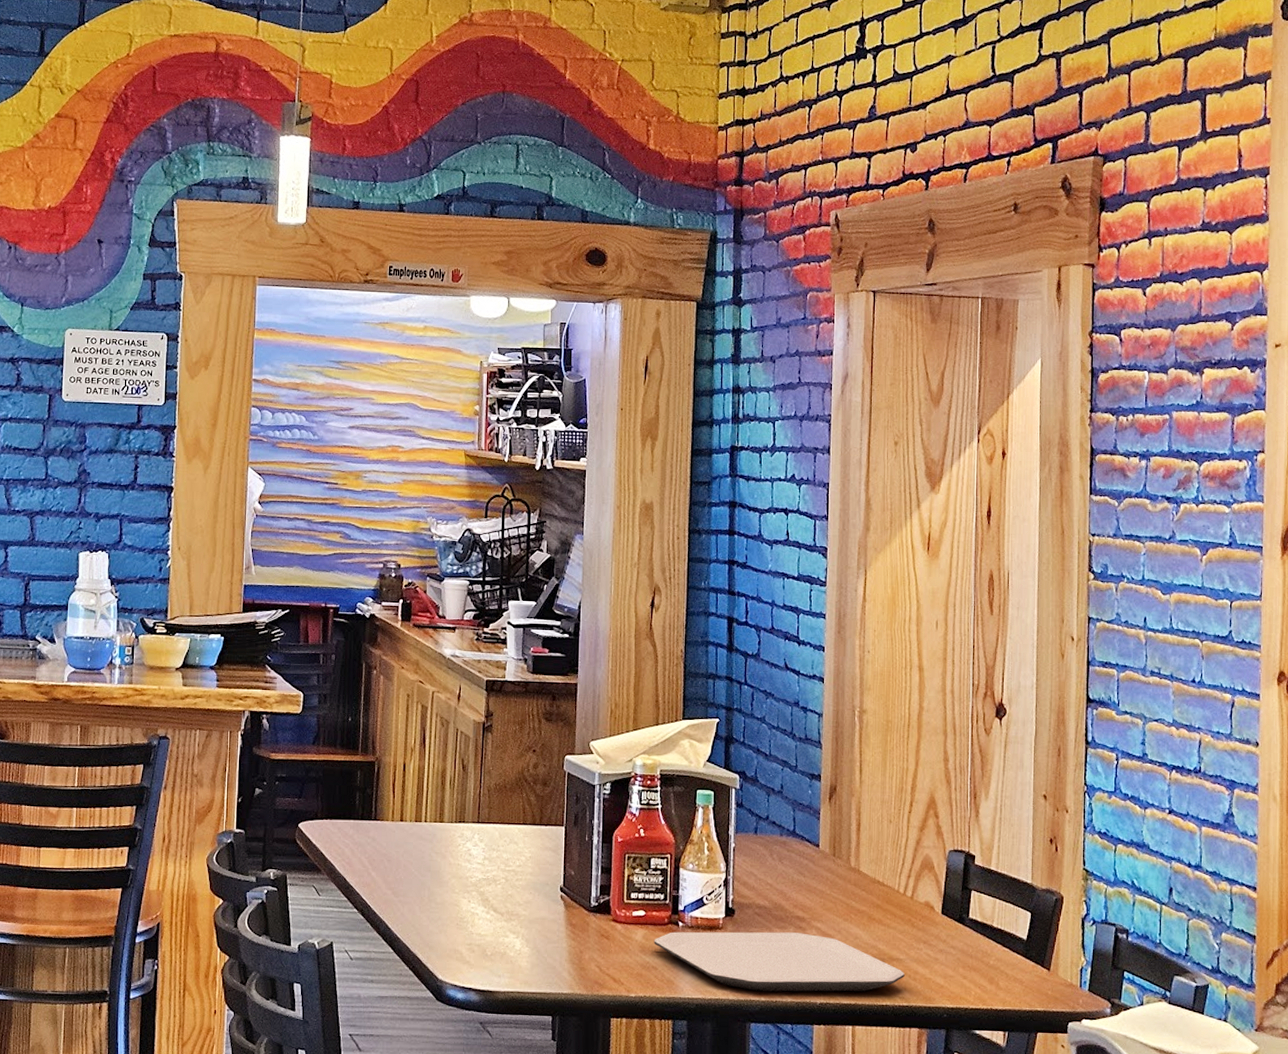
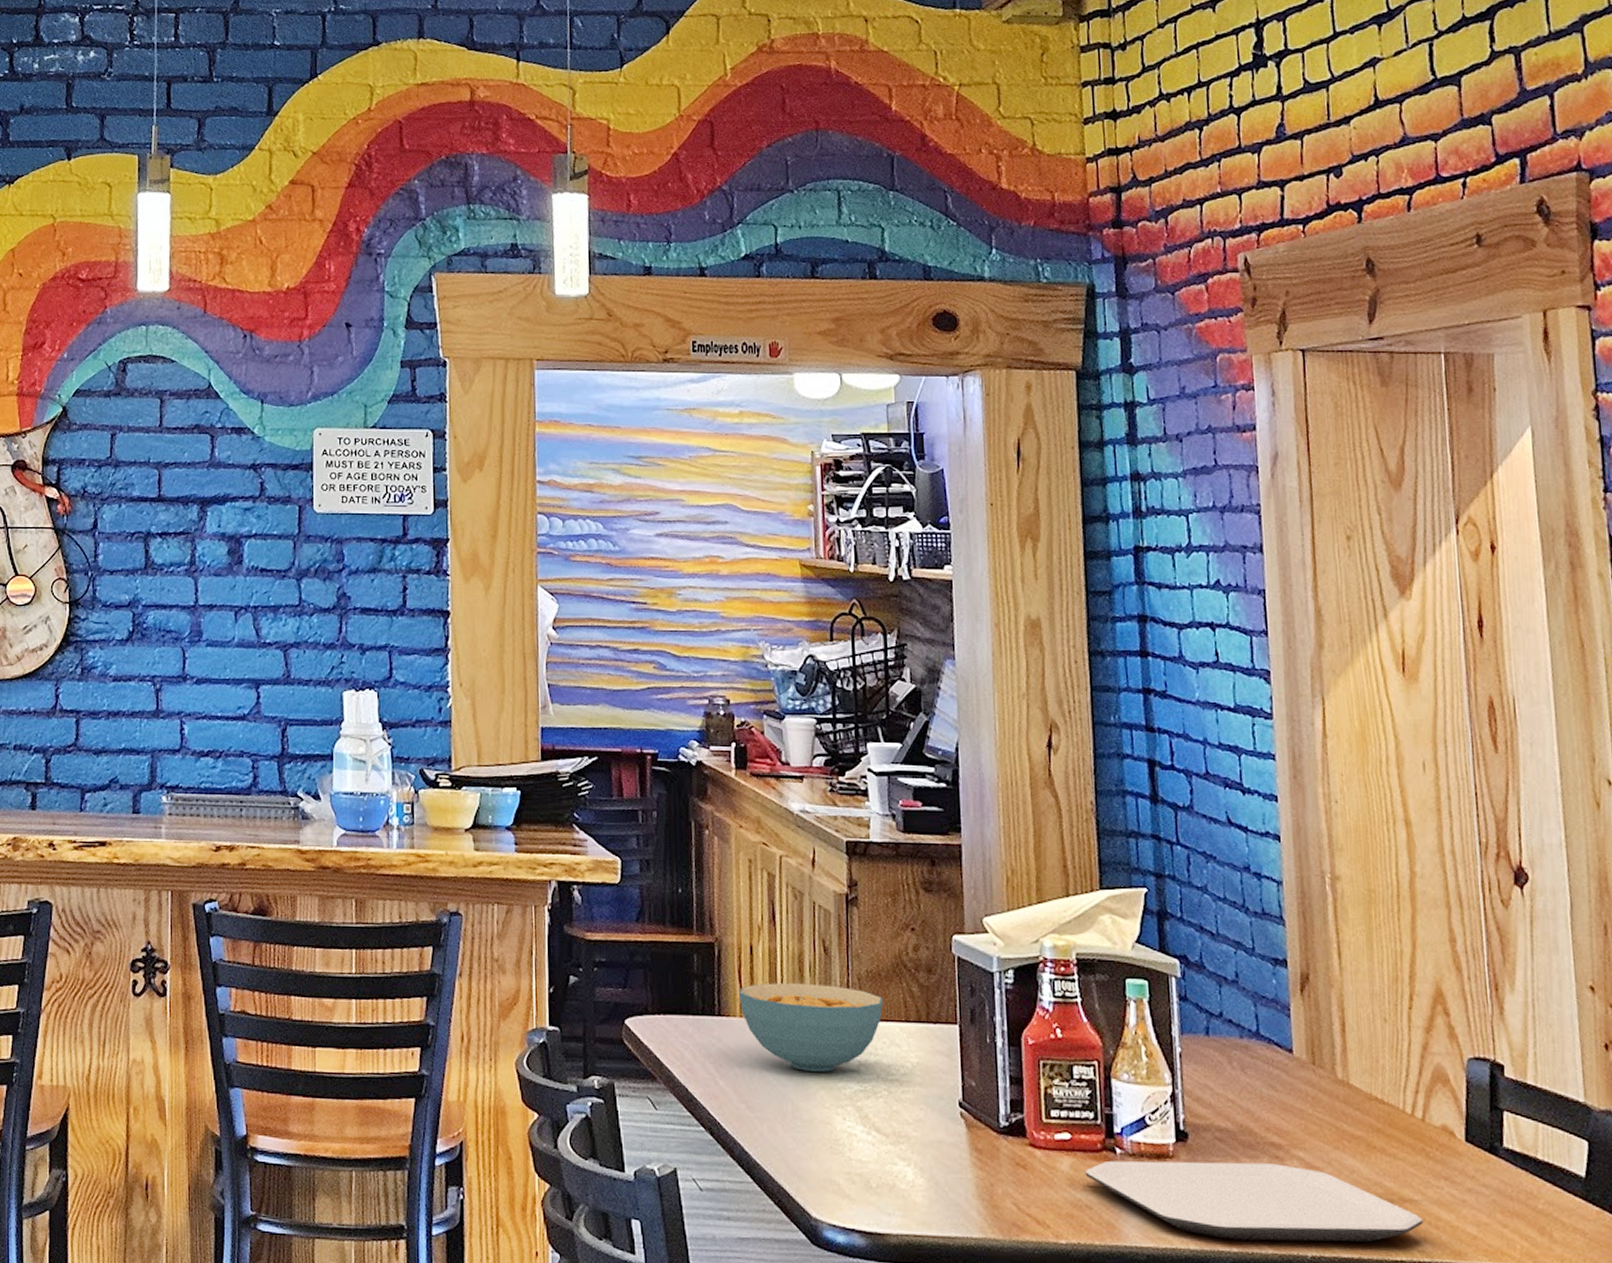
cereal bowl: none [392,793,507,864] -> present [739,982,884,1072]

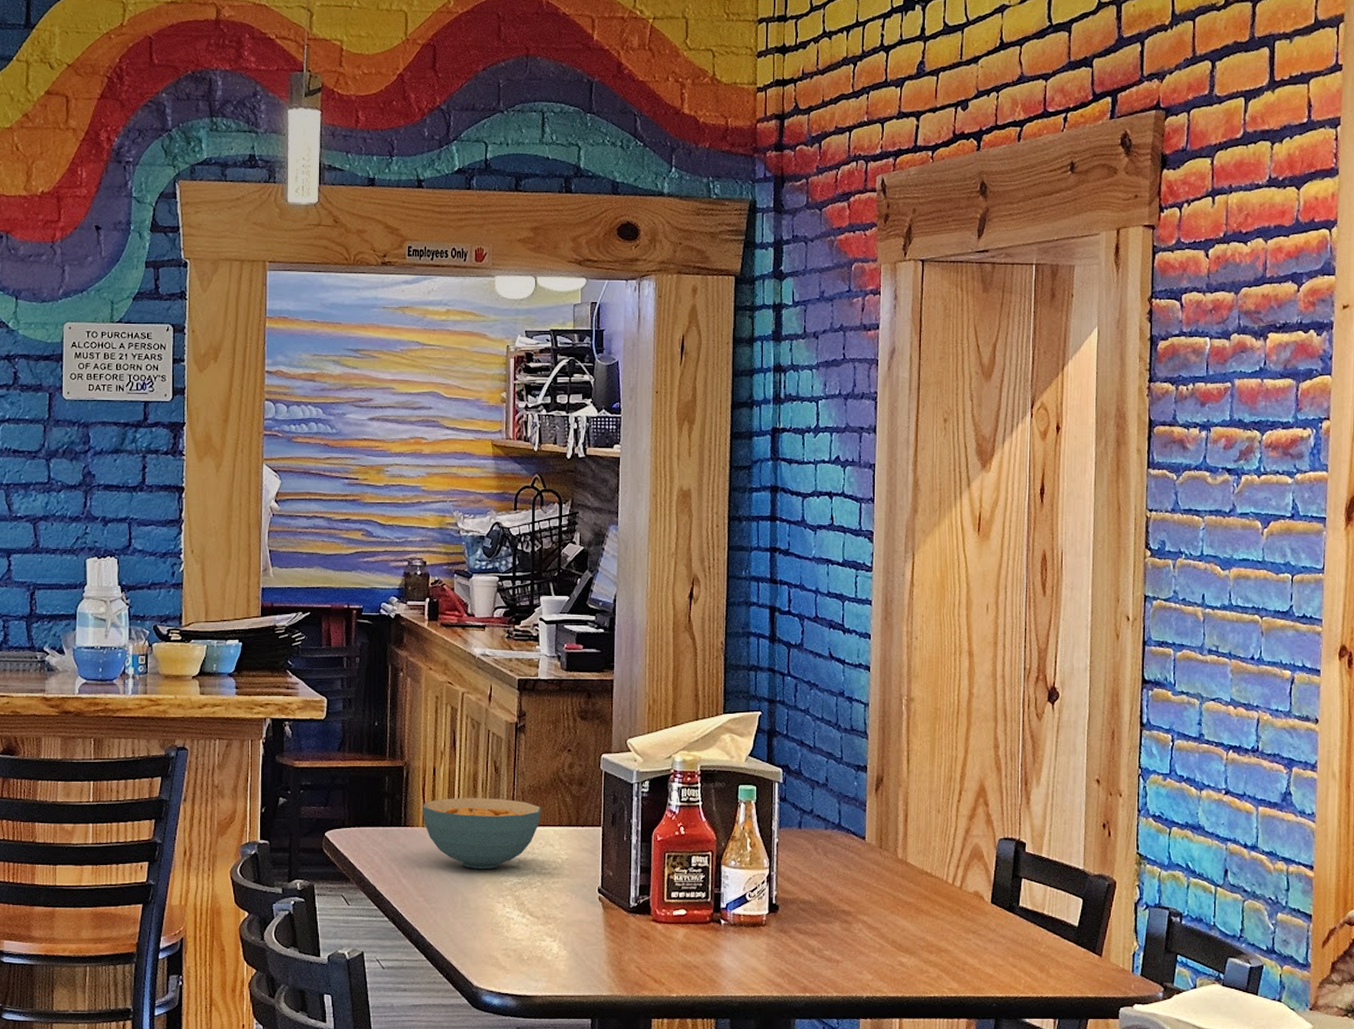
plate: present [1085,1160,1423,1242] -> none [695,927,953,987]

